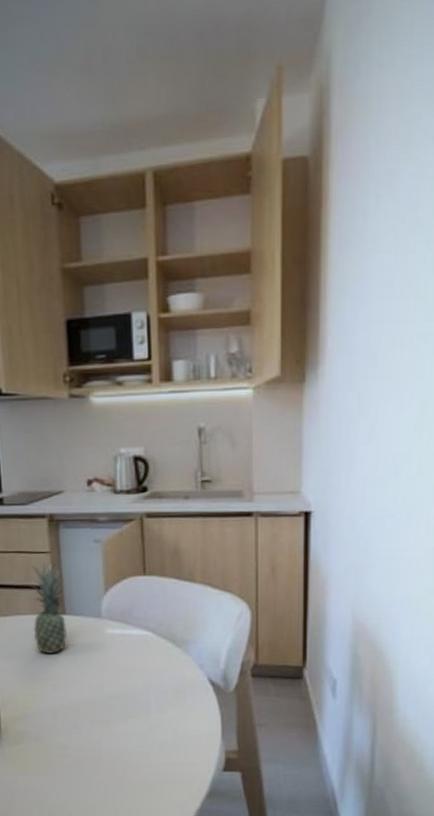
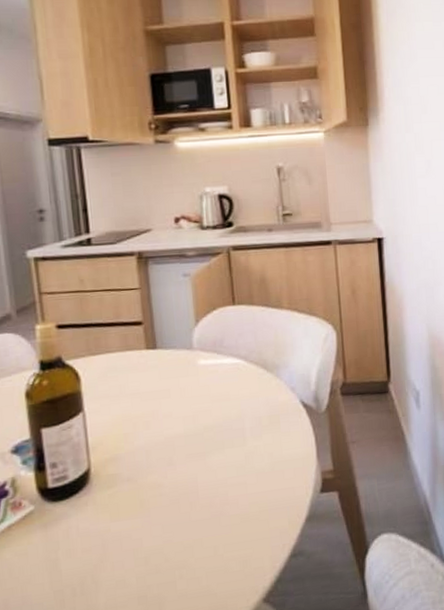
fruit: present [30,562,68,655] -> none [120,297,160,391]

